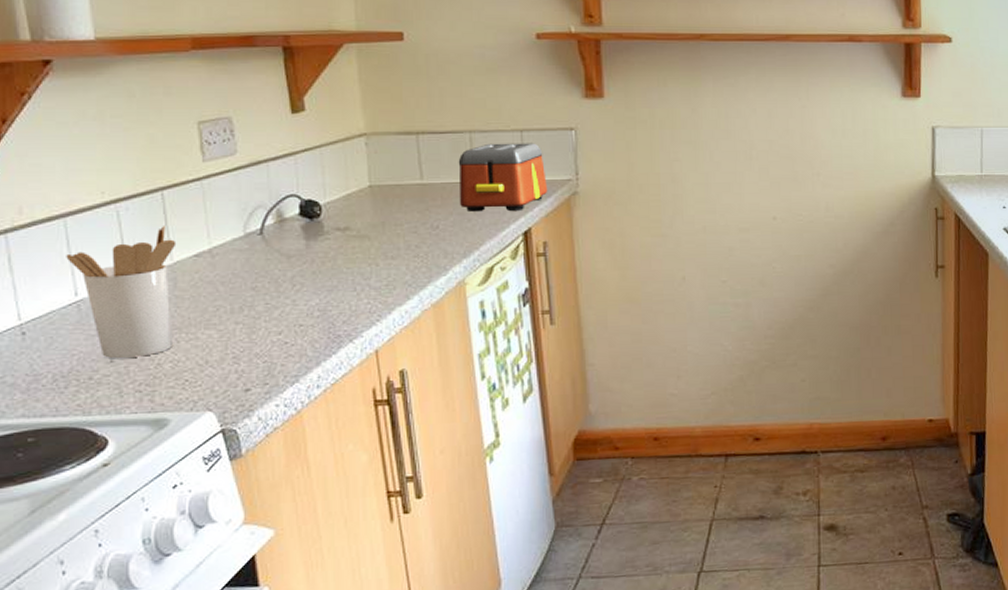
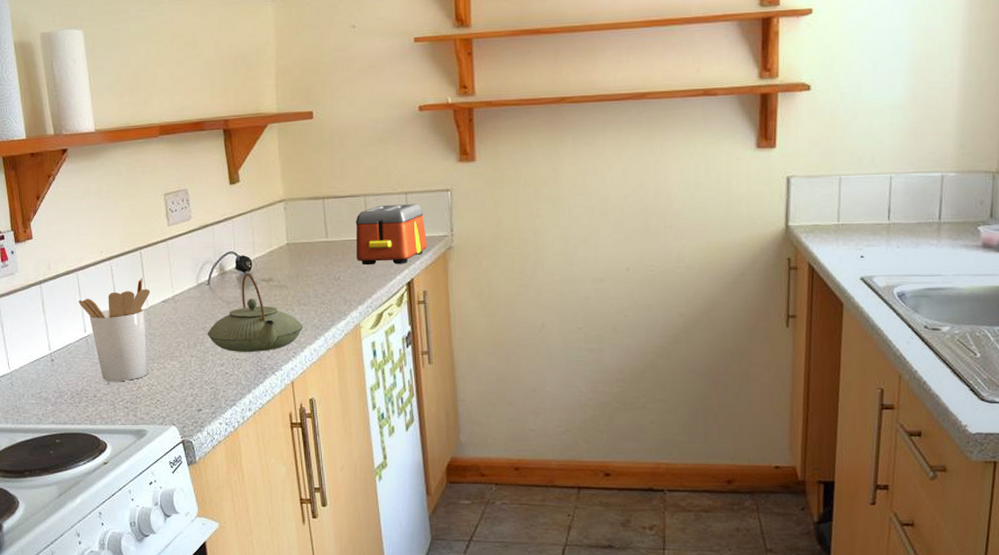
teapot: none [258,220,390,317] -> present [207,273,303,352]

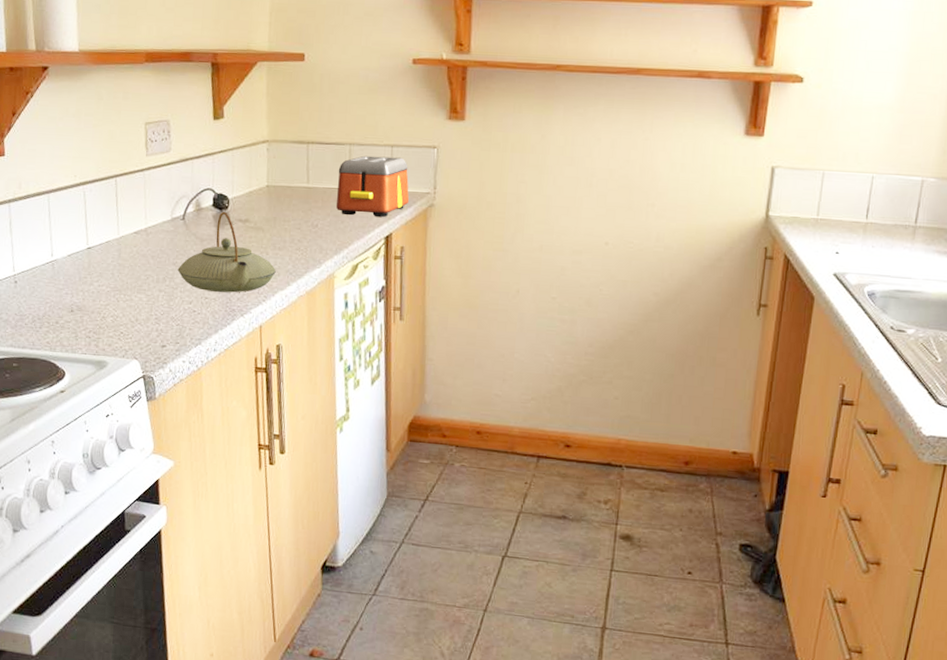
utensil holder: present [78,277,151,382] -> none [47,205,123,310]

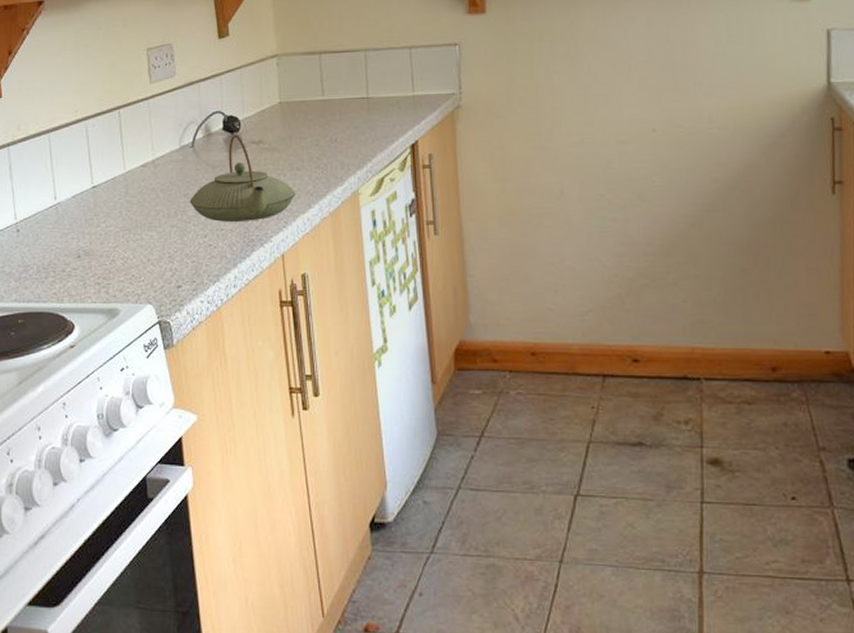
toaster: present [336,155,410,218] -> none [354,59,434,126]

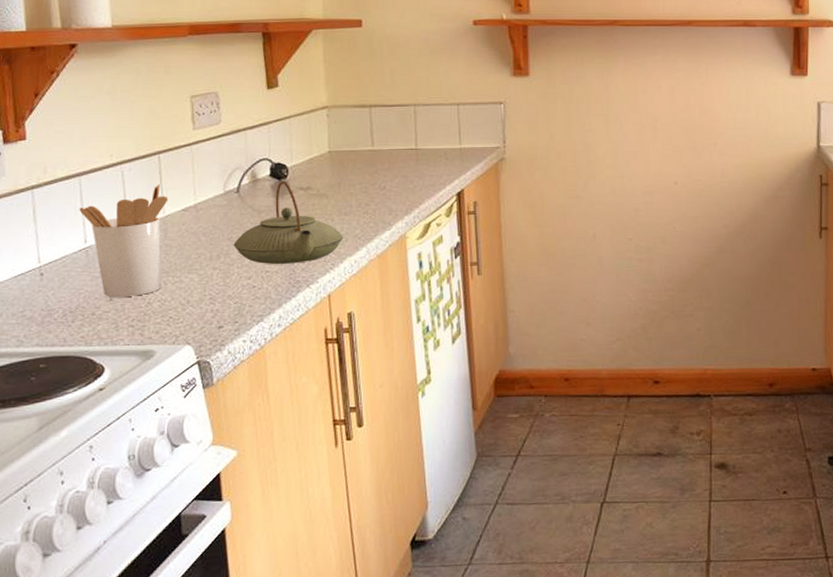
utensil holder: none [49,139,129,255] -> present [79,183,169,298]

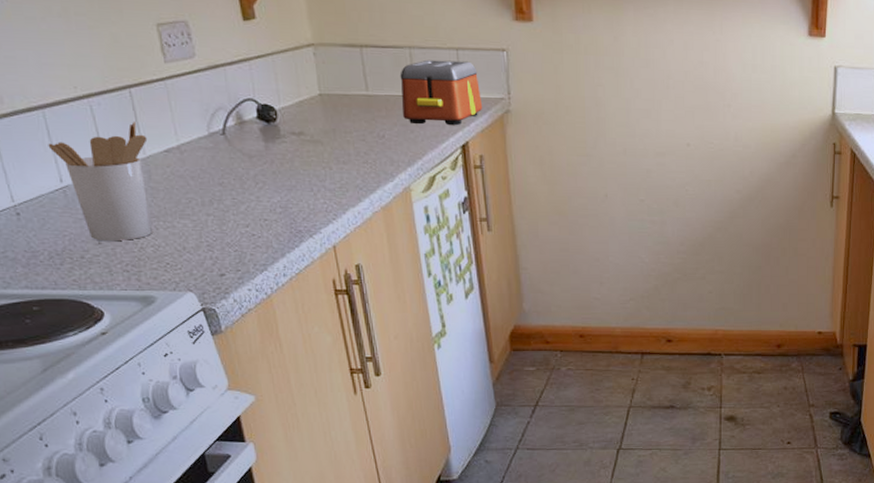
teapot: present [233,180,343,264] -> none [225,124,344,213]
toaster: none [404,115,479,175] -> present [400,59,483,126]

